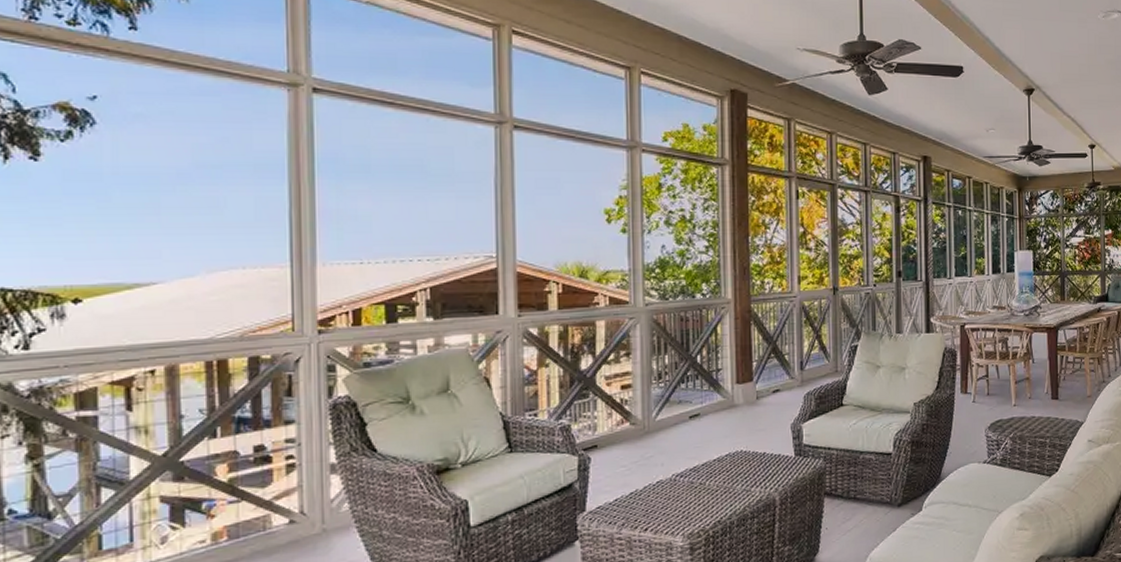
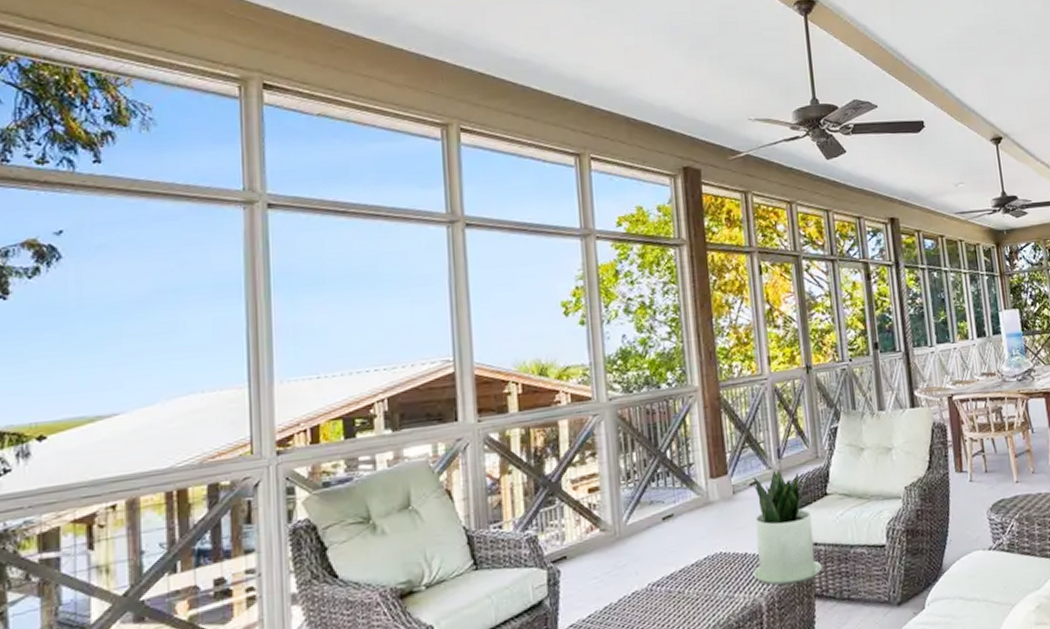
planter: none [769,380,833,483] -> present [752,469,822,586]

